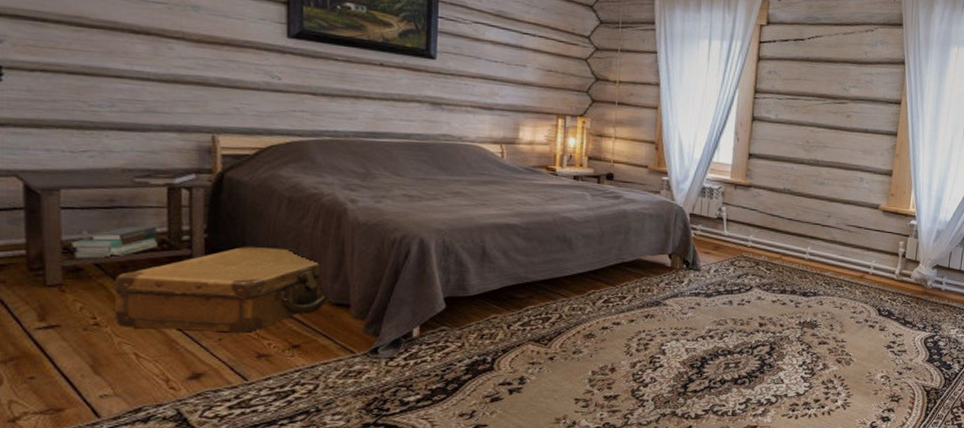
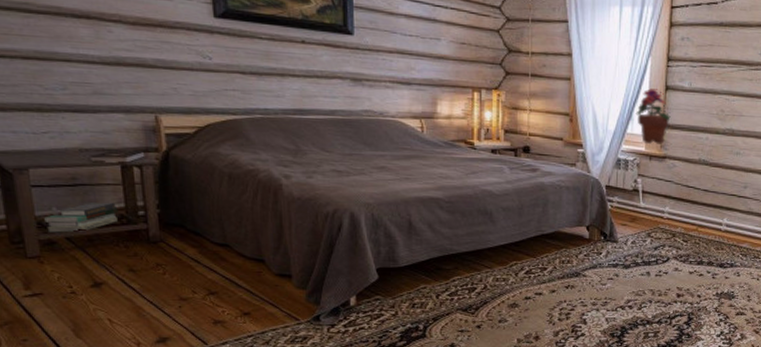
suitcase: present [114,246,330,333] -> none [84,220,273,301]
potted flower: none [722,119,758,174] -> present [635,88,672,145]

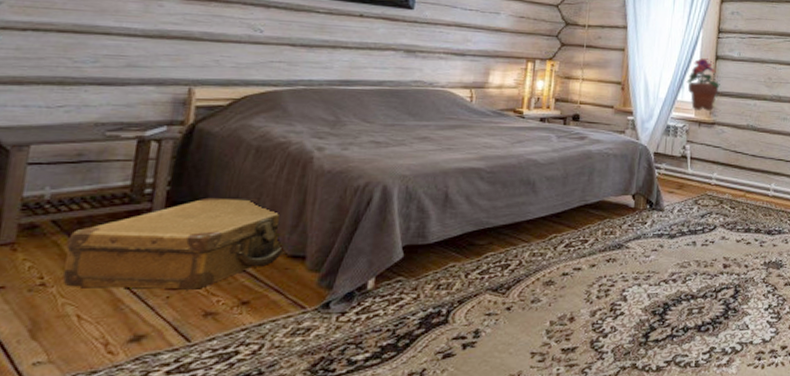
books: present [44,202,118,233] -> none [32,179,122,215]
suitcase: none [84,220,273,301] -> present [63,197,286,290]

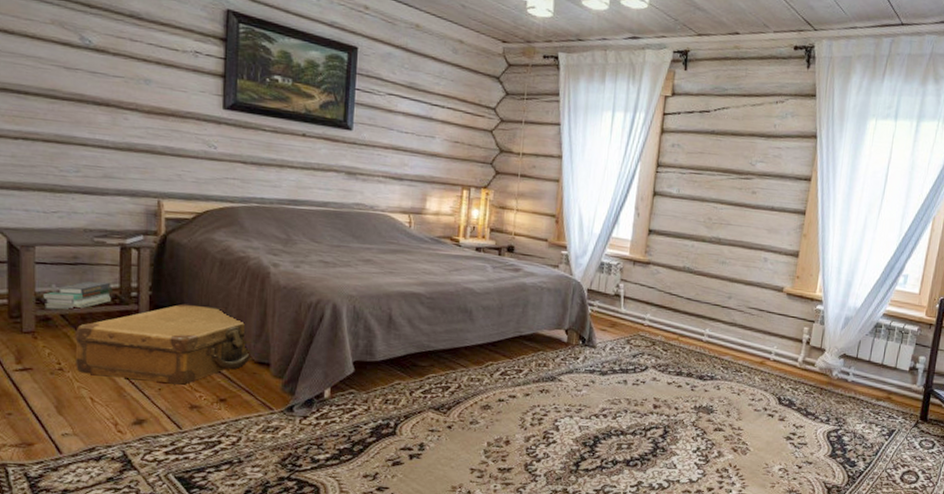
books: none [32,179,122,215] -> present [43,281,113,310]
potted flower: present [686,58,721,112] -> none [622,193,658,250]

